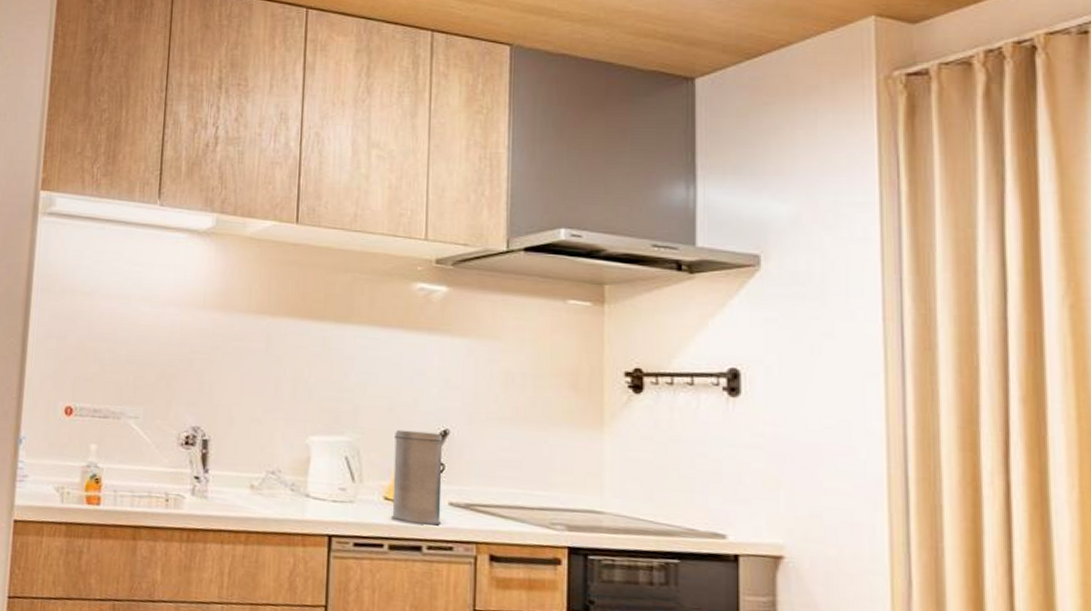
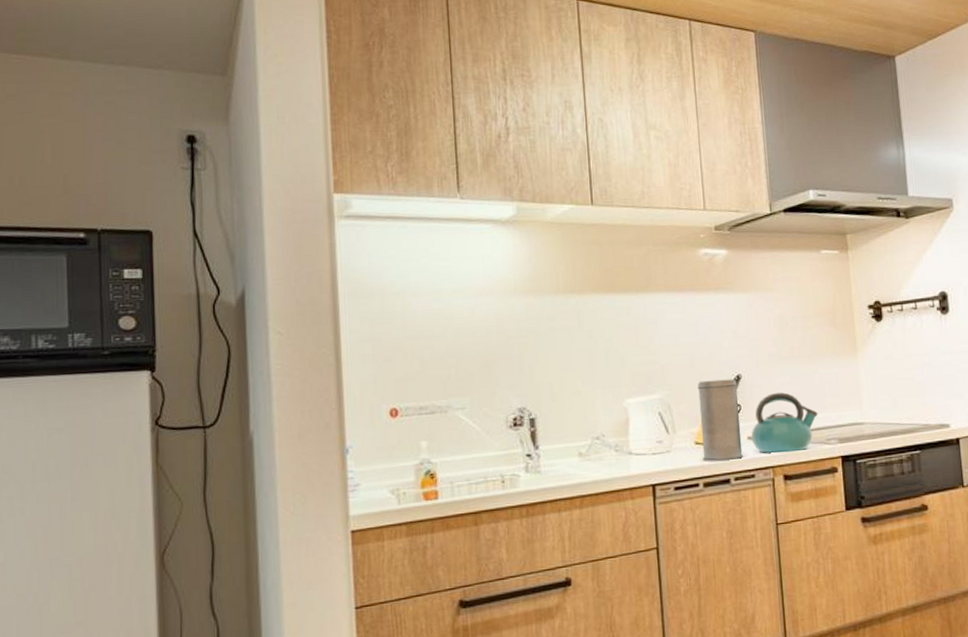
kettle: none [453,457,543,531] -> present [751,392,818,454]

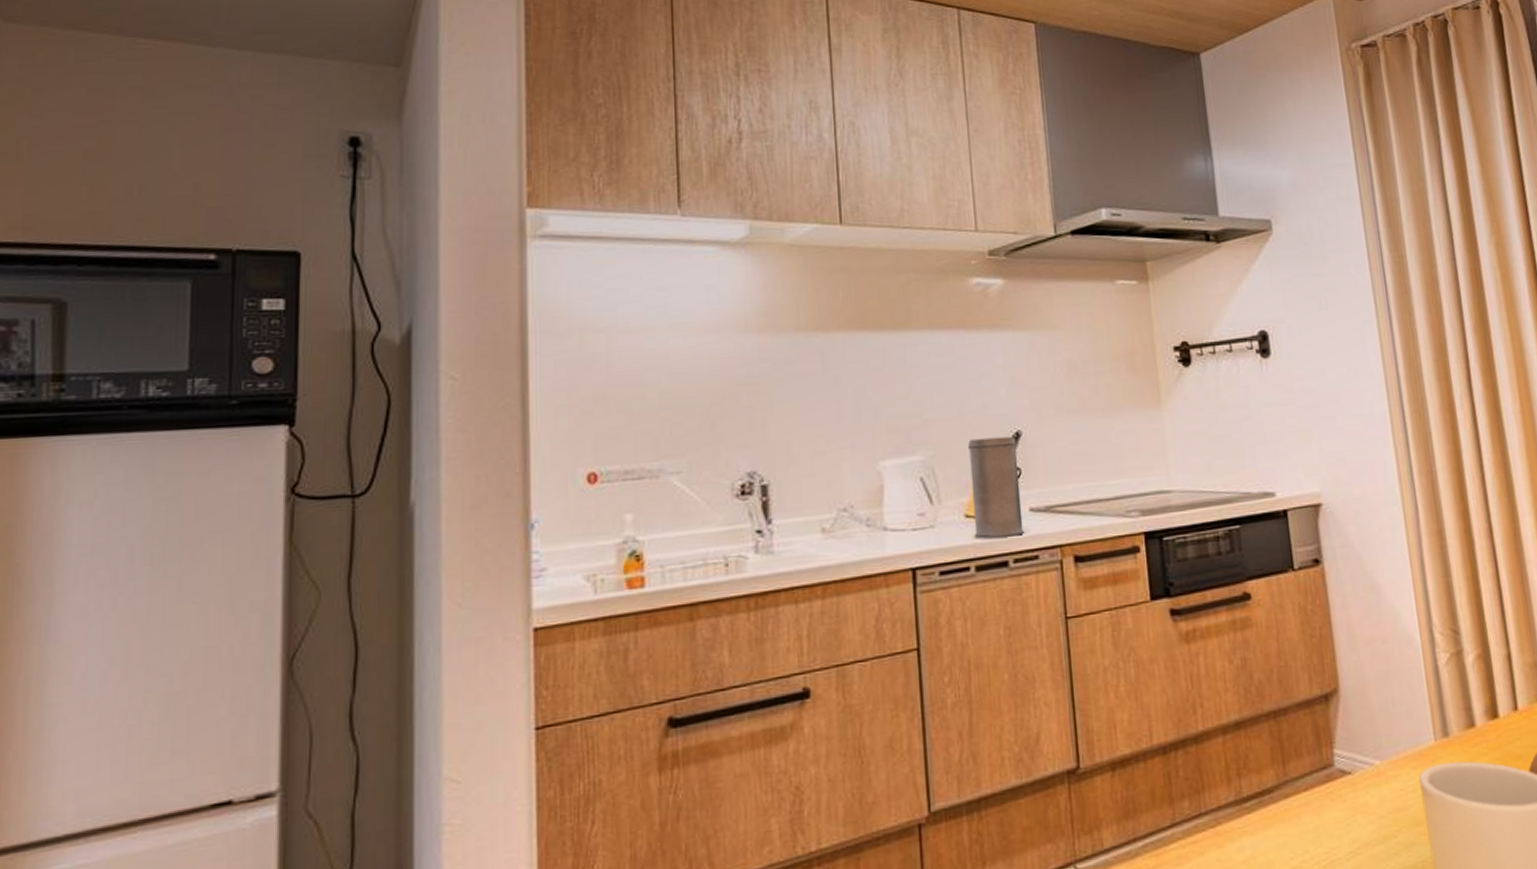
kettle: present [751,392,818,454] -> none [1033,453,1115,529]

